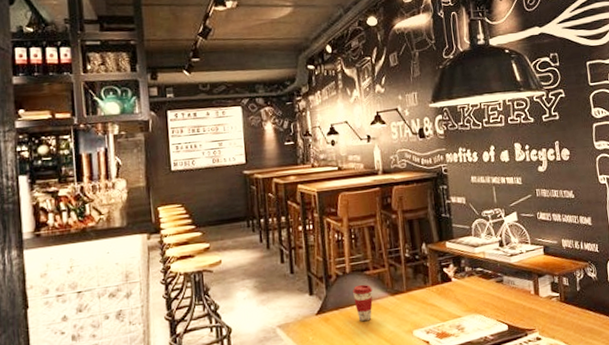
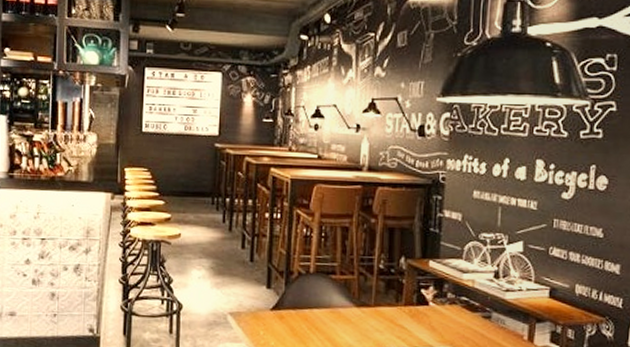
coffee cup: present [353,284,373,322] -> none [314,288,336,329]

